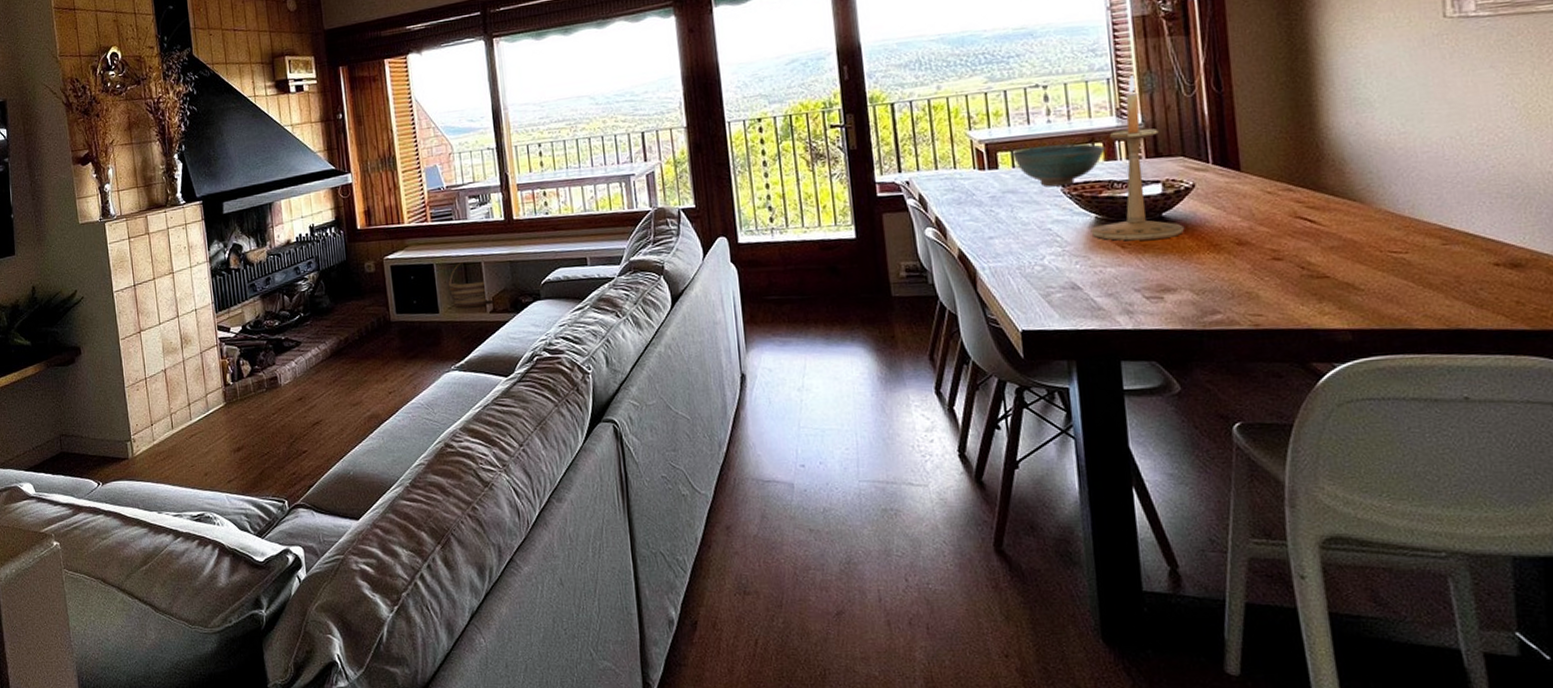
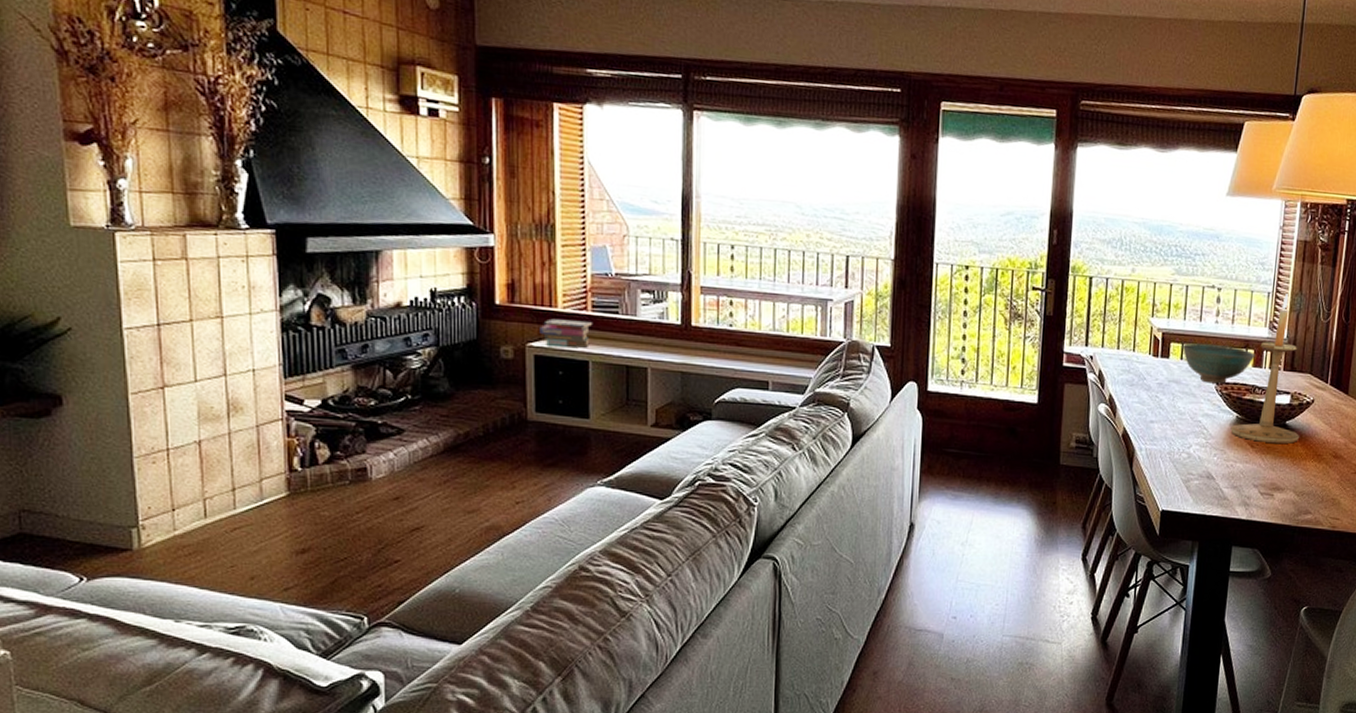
books: none [392,230,434,256] -> present [540,318,593,348]
basket: present [449,261,495,308] -> none [605,363,659,418]

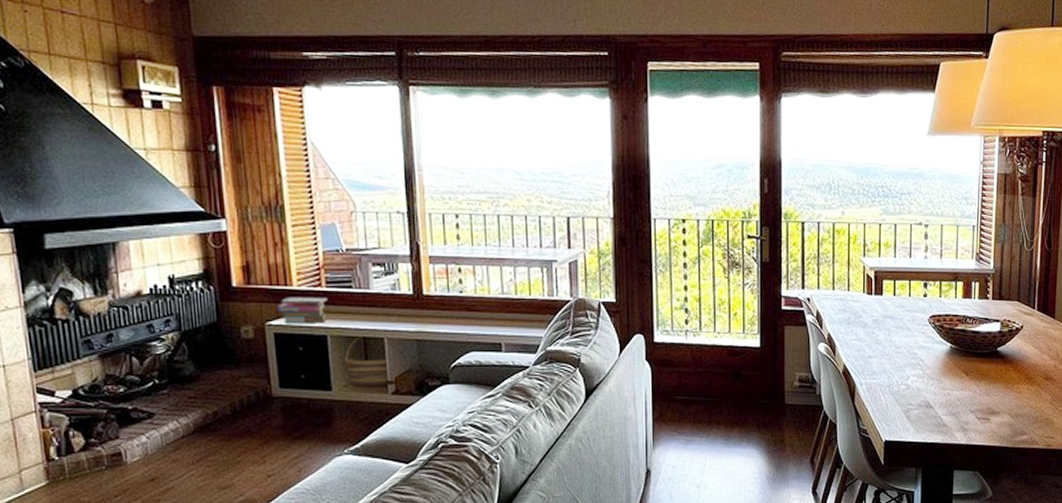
basket: none [605,363,659,418] -> present [345,335,398,386]
bowl: present [1182,343,1255,384] -> none [894,278,964,316]
candlestick: present [1230,294,1300,444] -> none [945,226,1012,370]

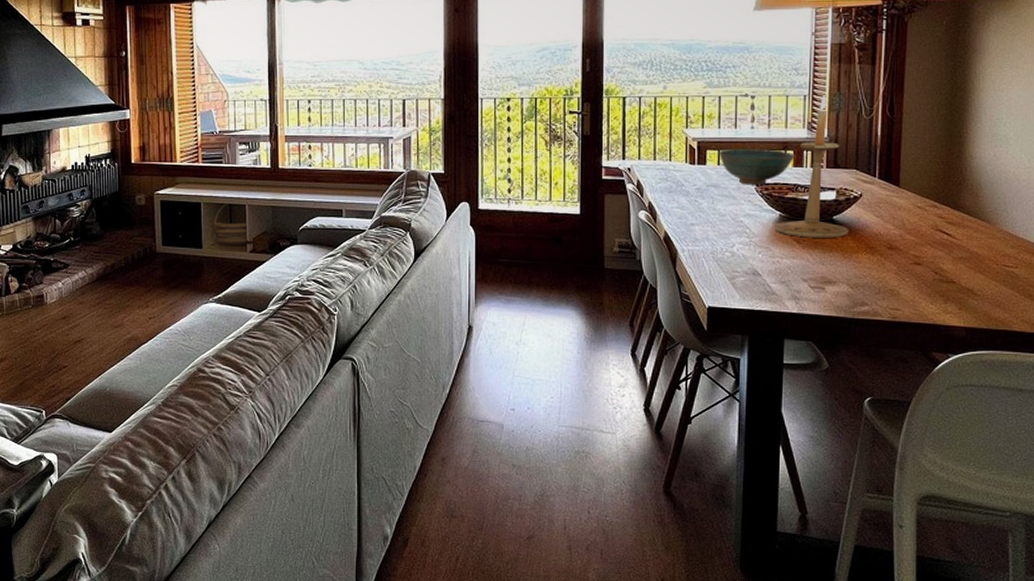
books: present [277,297,329,323] -> none [164,171,204,192]
bowl: none [894,278,964,316] -> present [718,148,795,185]
candlestick: none [945,226,1012,370] -> present [774,95,850,239]

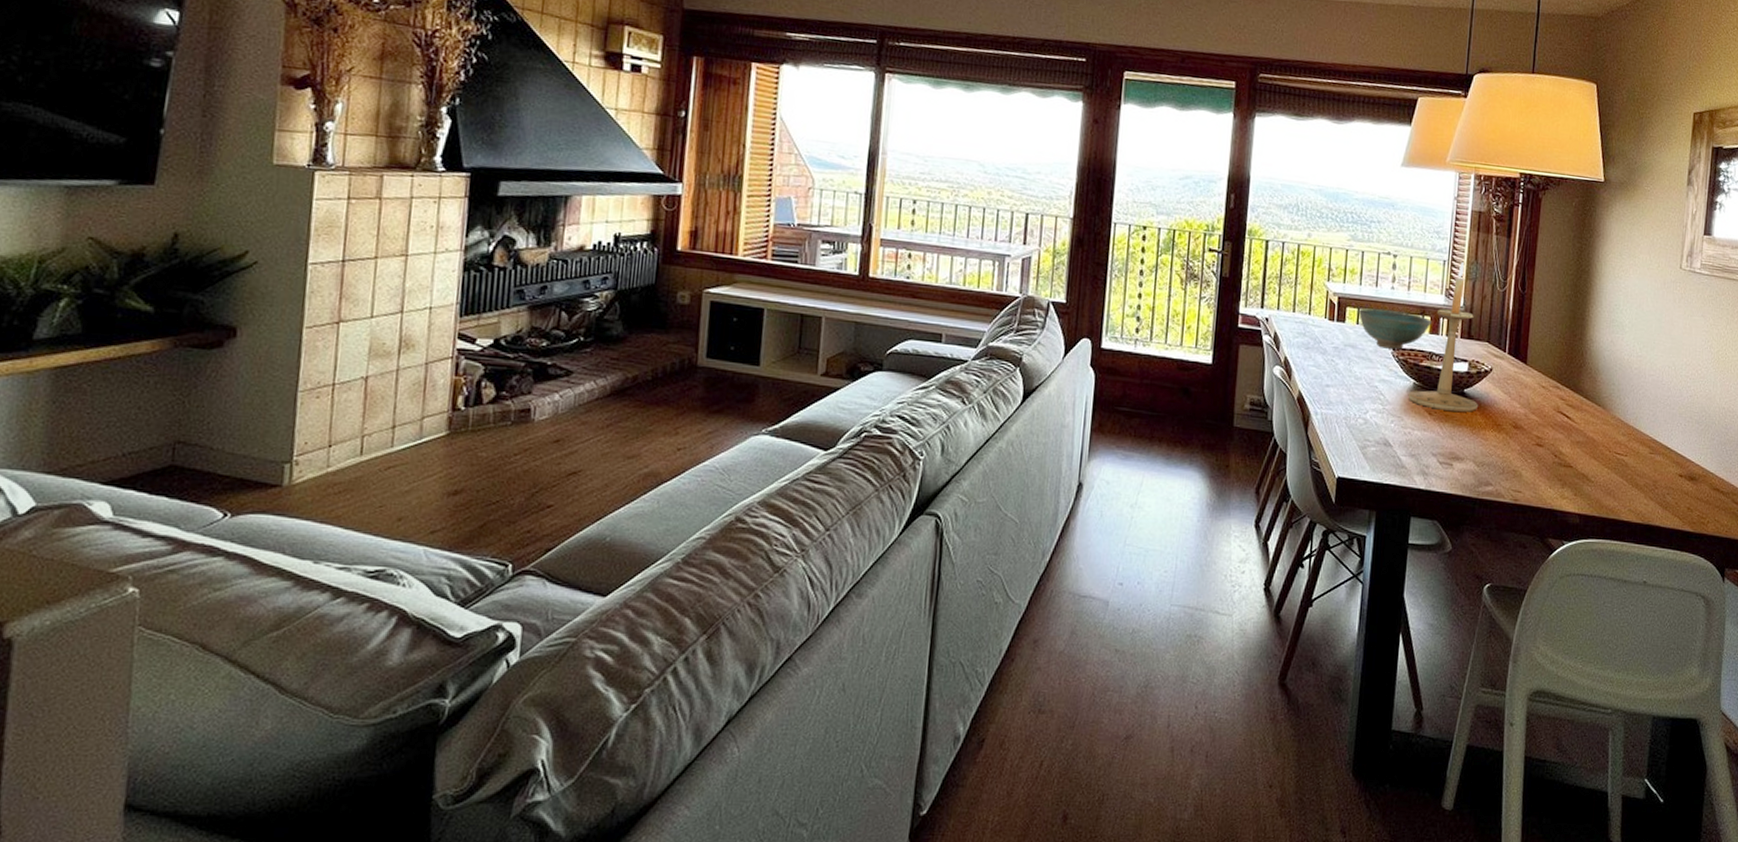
basket: present [214,202,255,245] -> none [778,311,830,367]

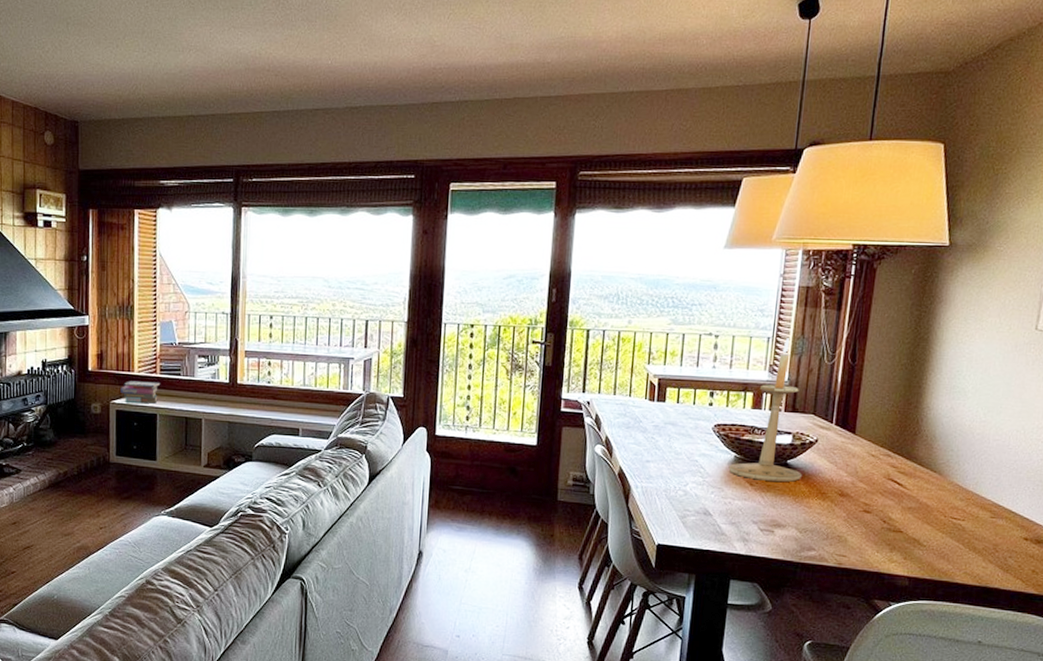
books: none [718,266,772,296] -> present [120,381,161,404]
bowl: present [1358,308,1432,350] -> none [678,387,754,425]

